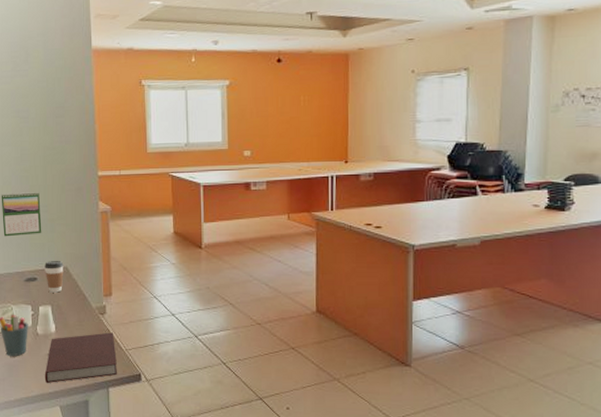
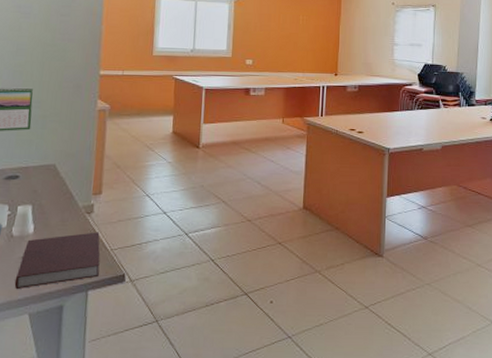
coffee cup: present [45,261,64,293] -> none [29,158,52,191]

